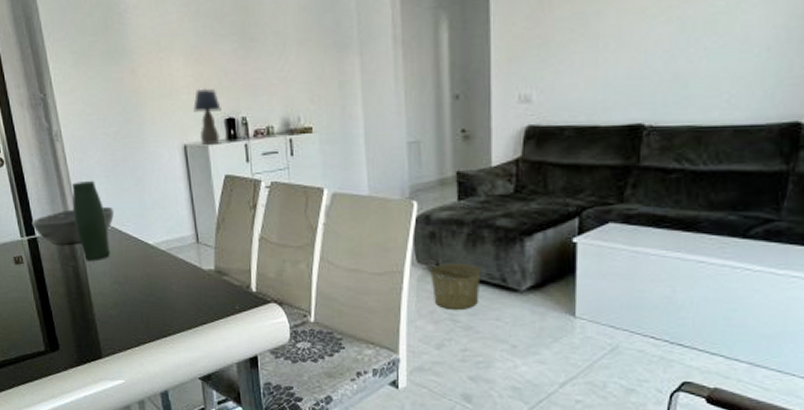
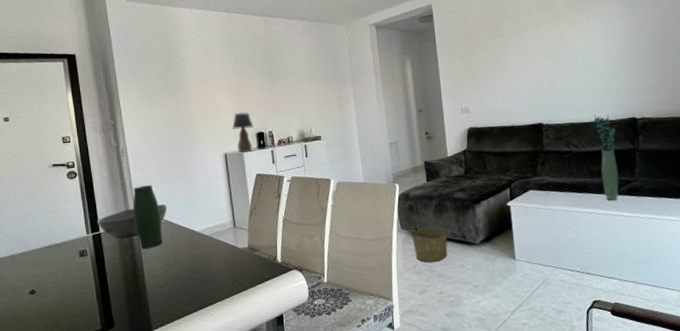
vase: none [725,115,763,248] -> present [593,115,620,201]

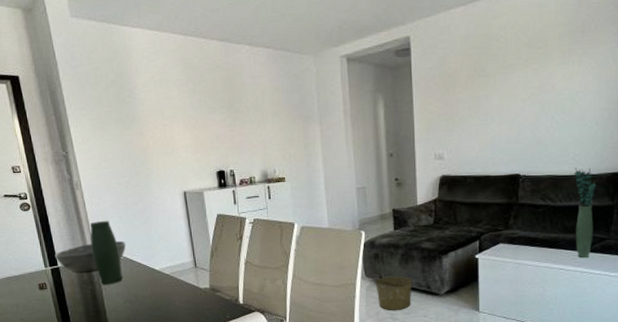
table lamp: present [232,112,253,152] -> none [191,148,214,191]

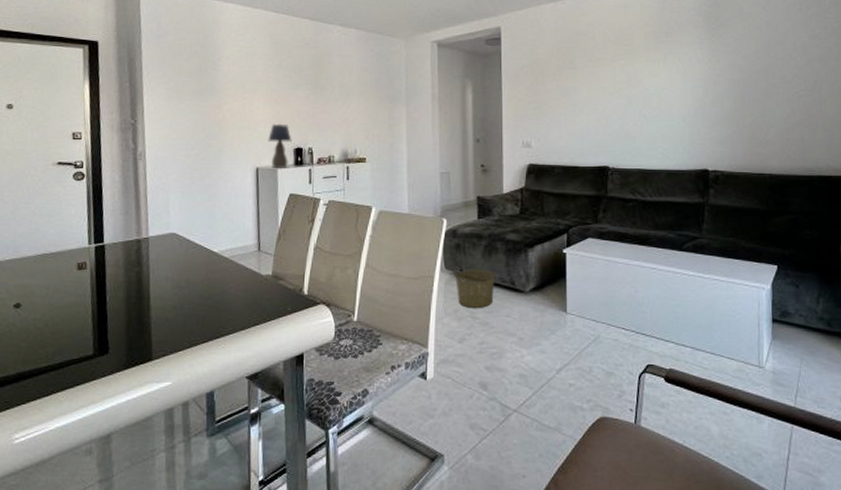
bowl: present [54,240,126,274] -> none [102,217,185,253]
vase: present [89,220,123,285] -> none [144,194,177,268]
table lamp: none [191,148,214,191] -> present [268,123,292,168]
vase: present [574,168,596,258] -> none [663,162,686,258]

